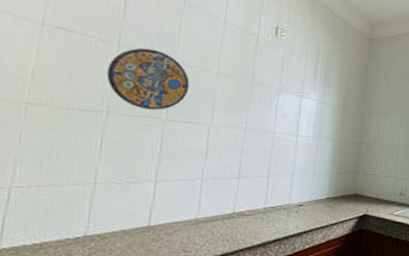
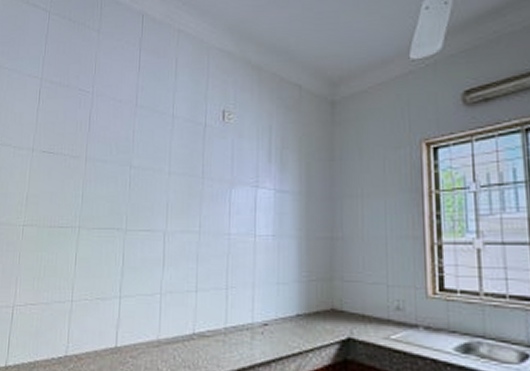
manhole cover: present [106,47,190,110] -> none [78,158,145,220]

